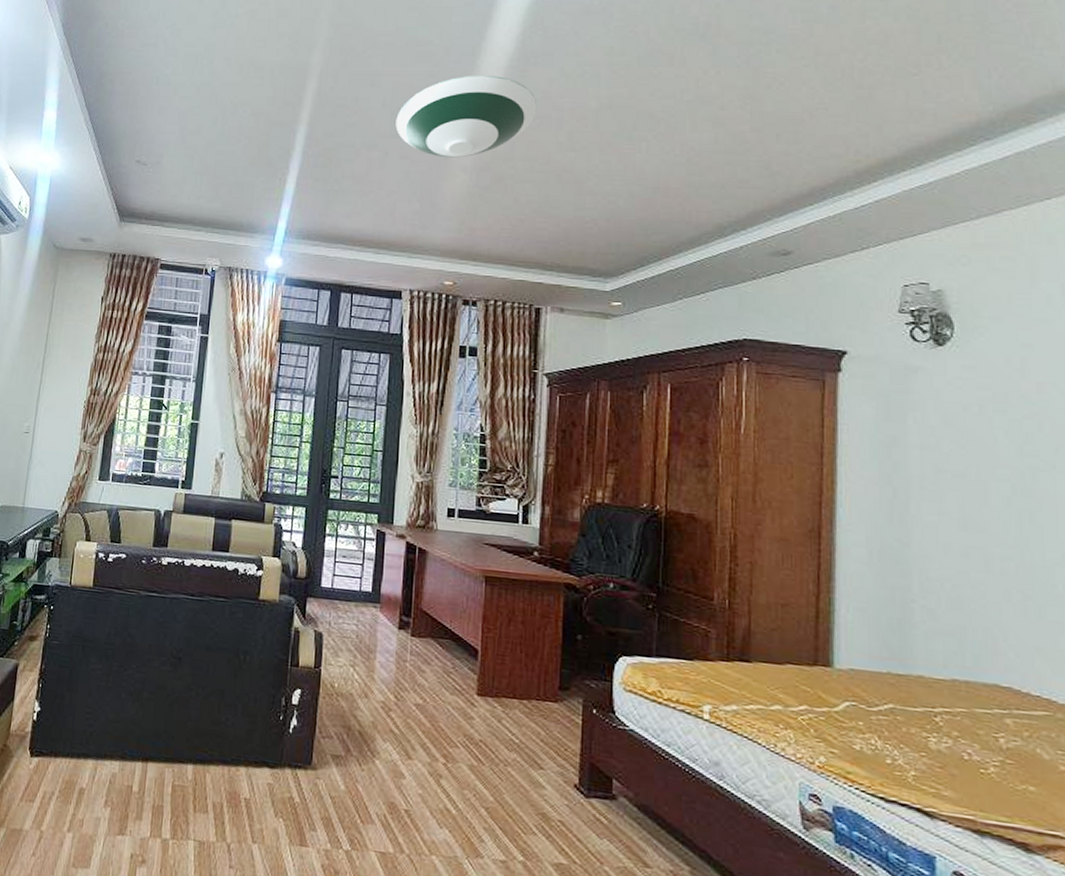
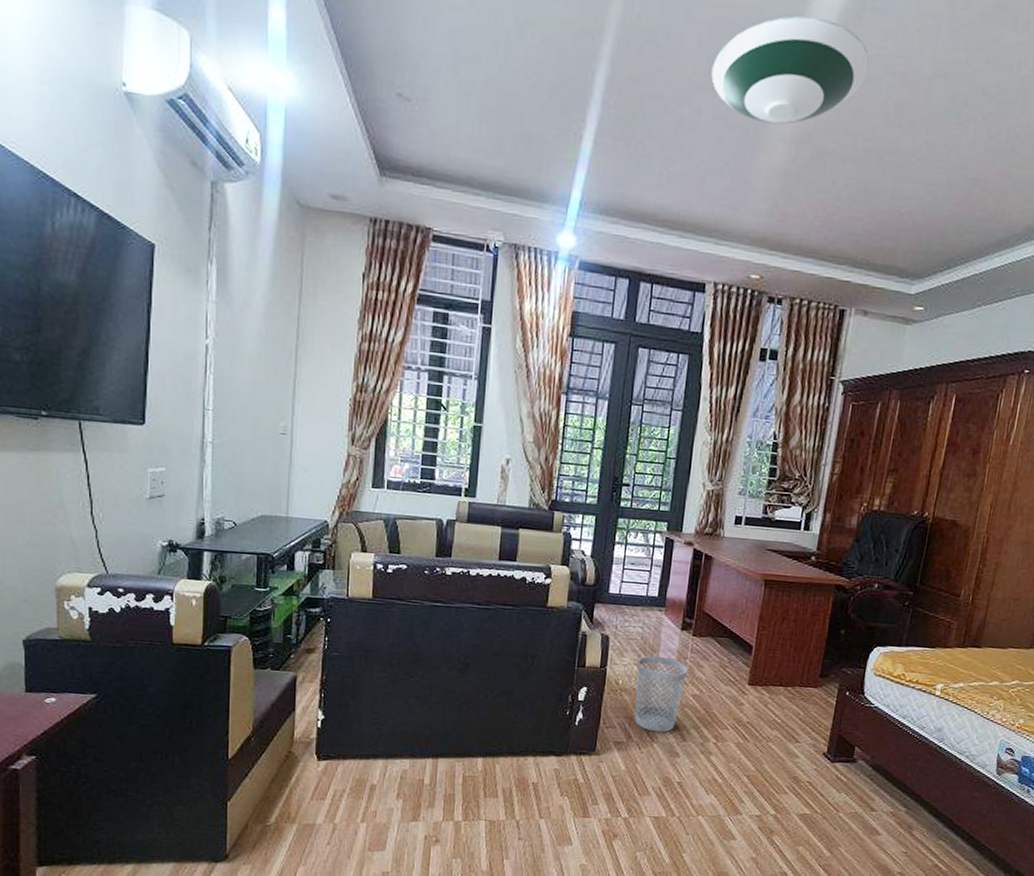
wastebasket: none [352,656,409,748] -> present [634,655,688,733]

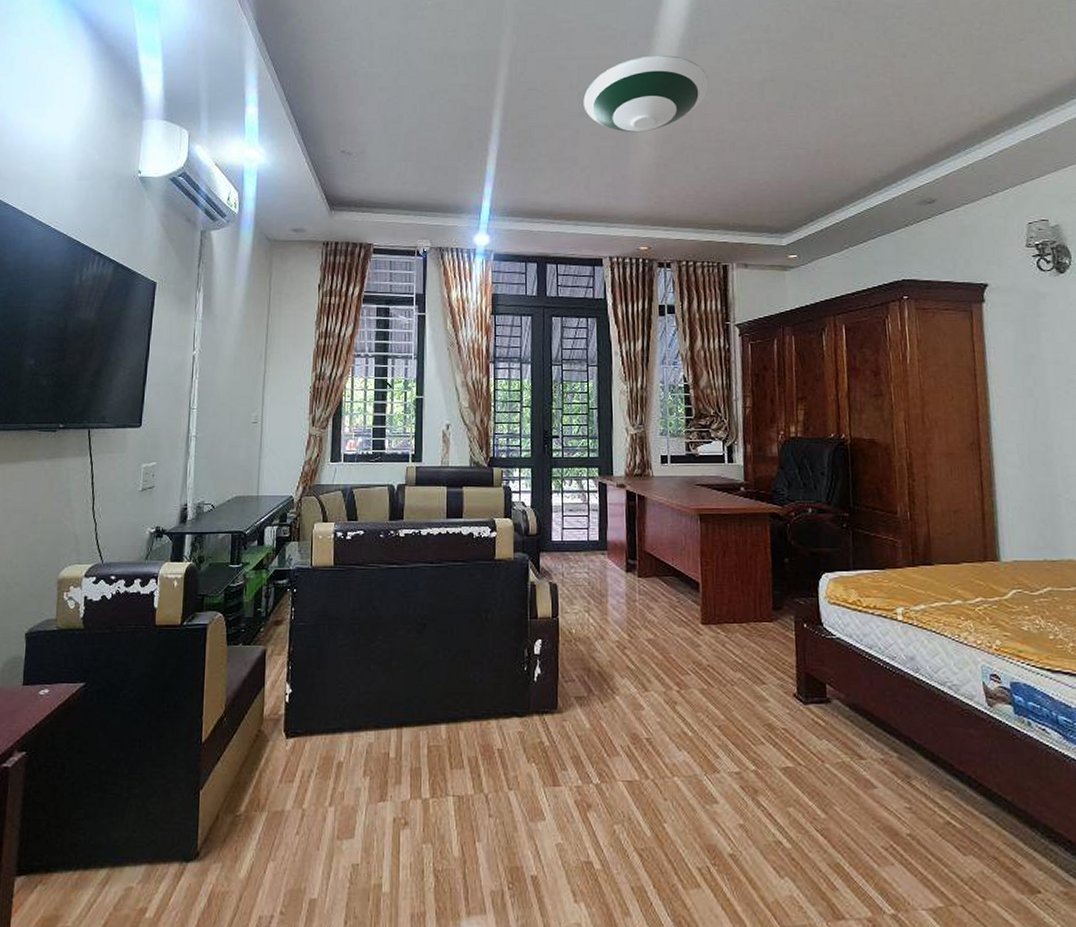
wastebasket: present [634,655,688,733] -> none [588,601,639,683]

